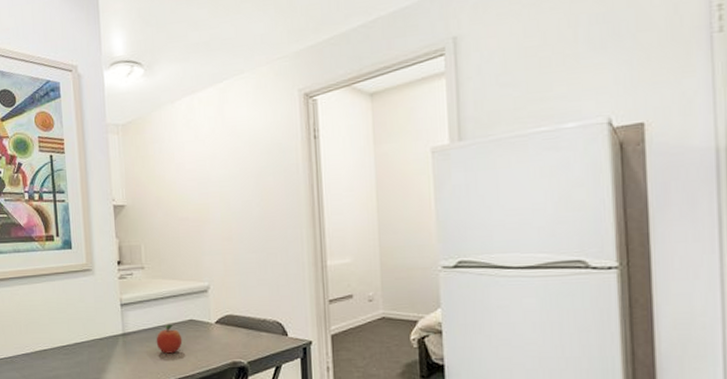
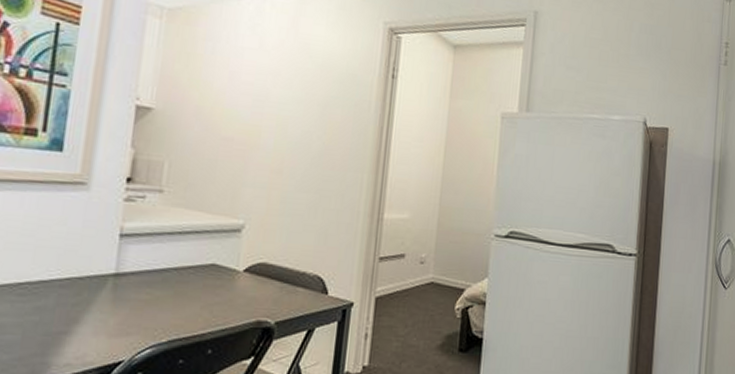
fruit: present [156,324,183,354] -> none [160,267,198,305]

